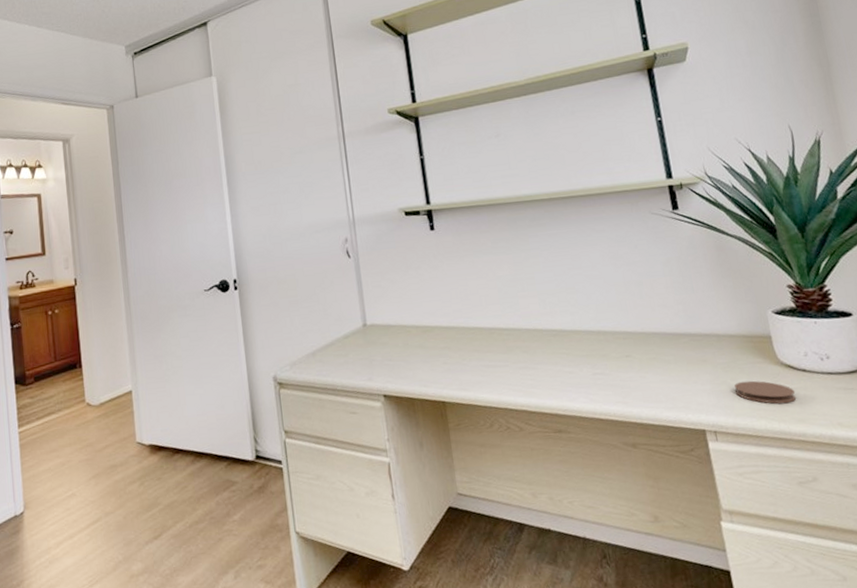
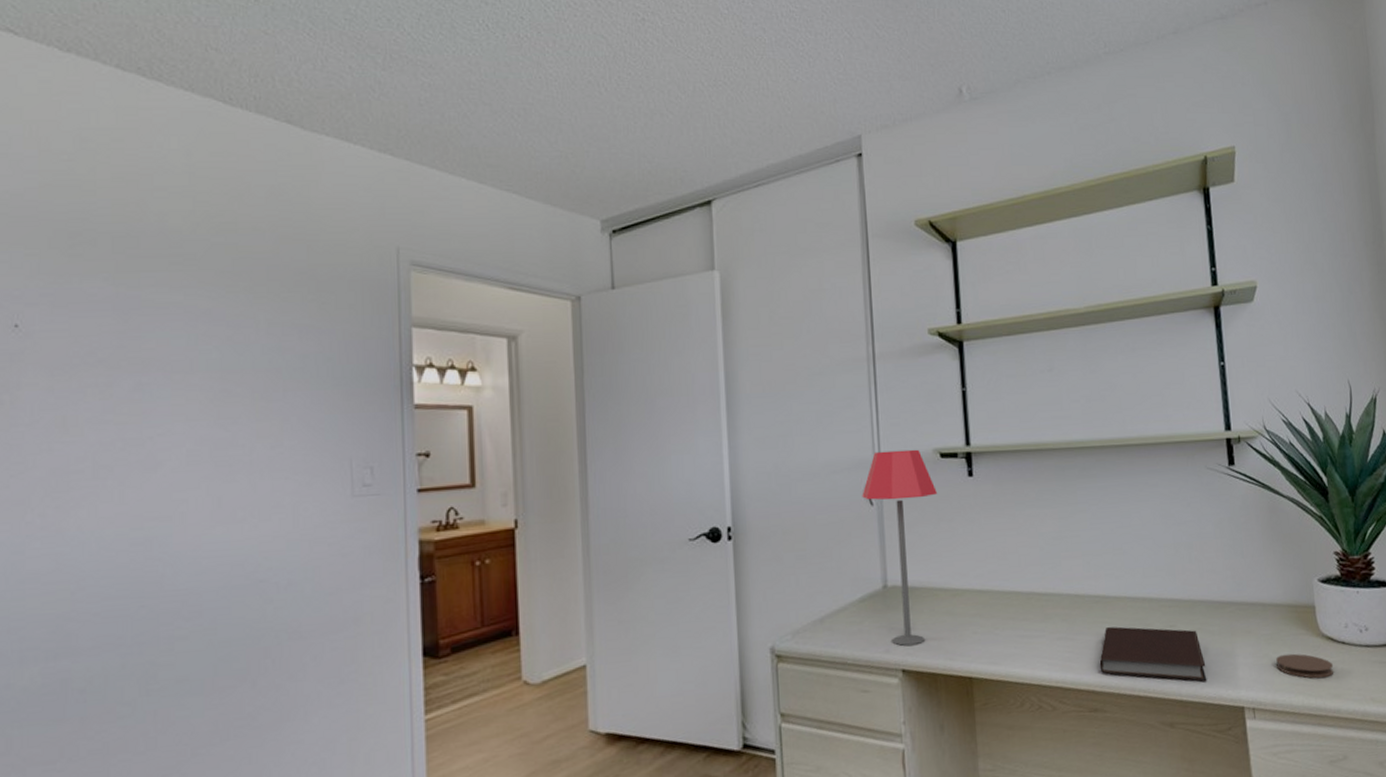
table lamp: none [340,209,405,375] -> present [862,449,938,646]
notebook: none [560,357,666,406] -> present [1099,626,1207,682]

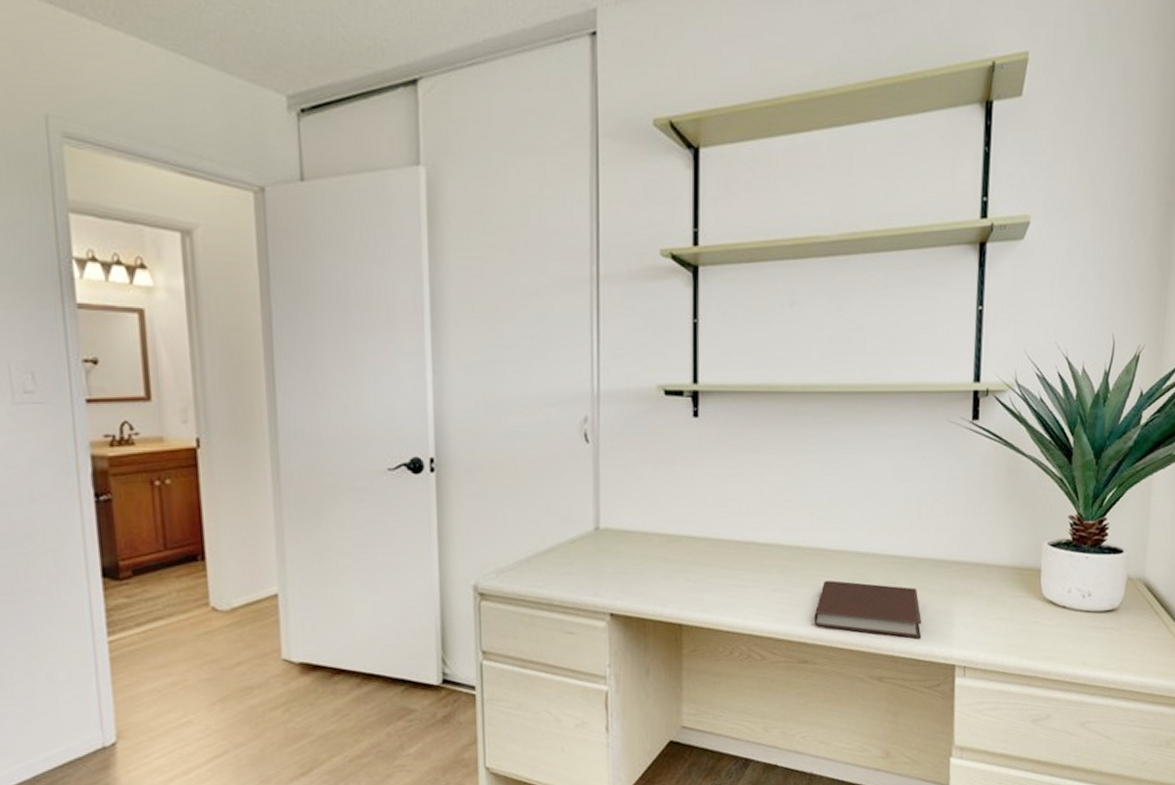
table lamp: present [862,449,938,646] -> none [577,384,660,590]
coaster: present [1276,653,1334,678] -> none [993,615,1051,641]

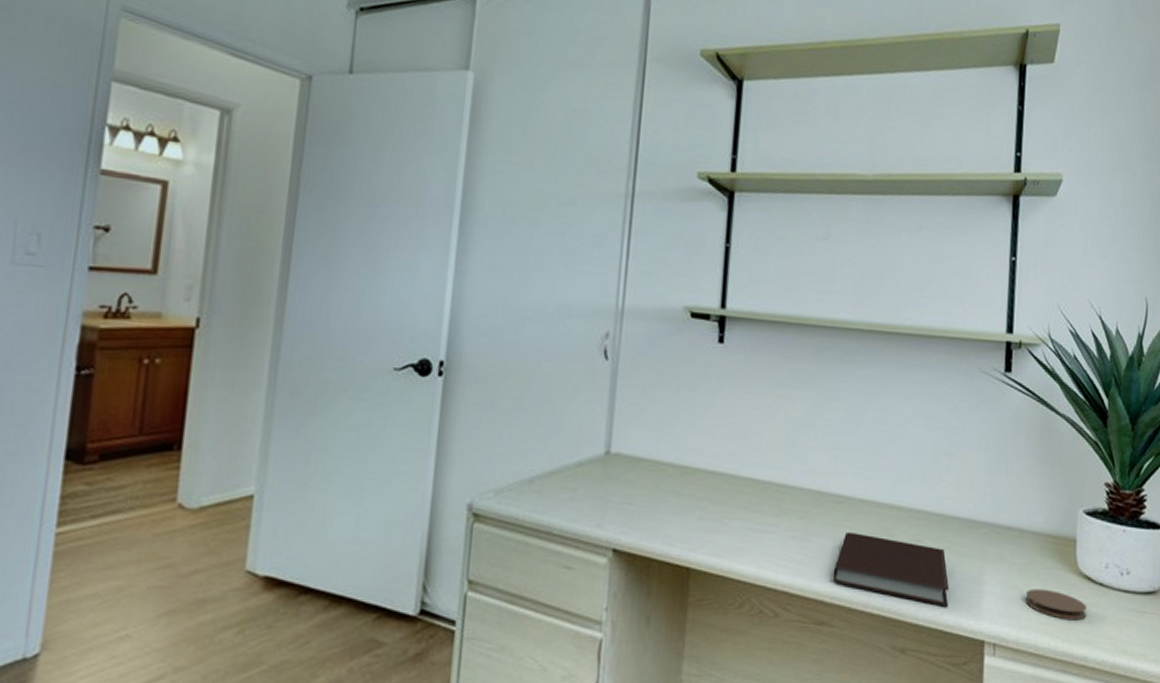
coaster: none [993,615,1051,641] -> present [1026,588,1088,621]

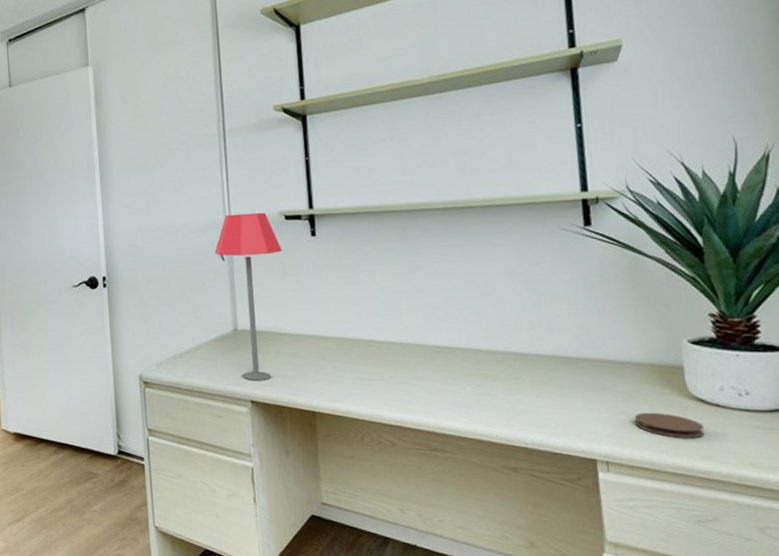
table lamp: none [596,300,682,522] -> present [214,212,283,380]
notebook: present [832,533,950,606] -> none [439,375,555,432]

